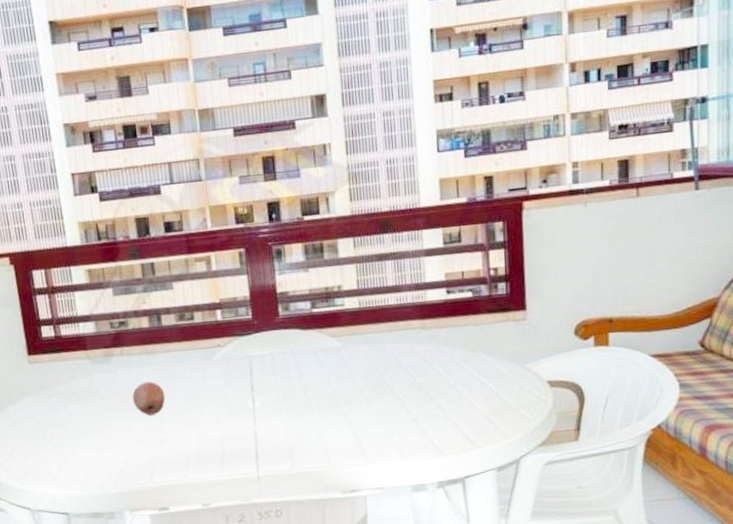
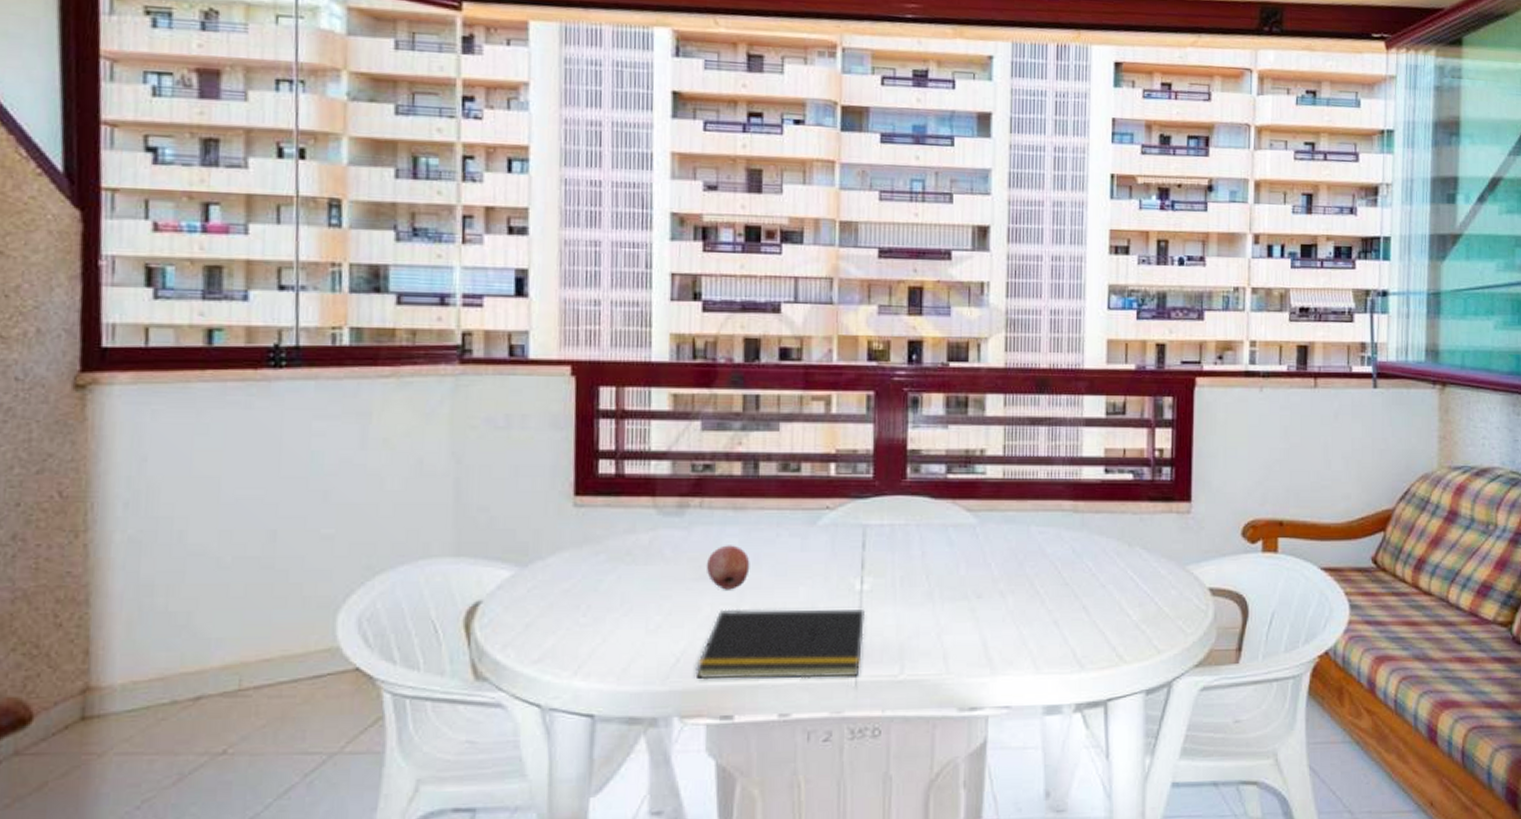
notepad: none [136,422,261,483] -> present [695,609,866,680]

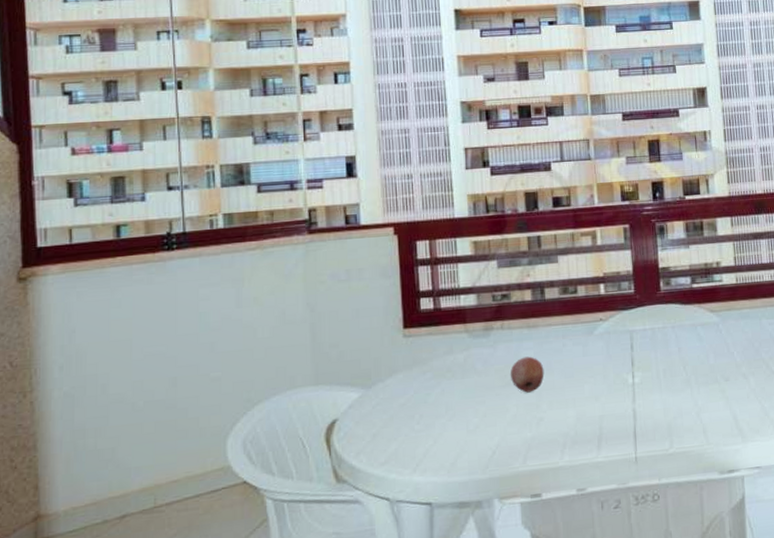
notepad: present [695,609,866,680] -> none [508,398,639,467]

